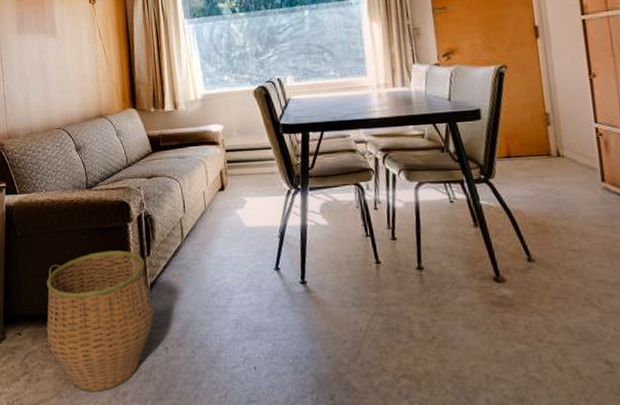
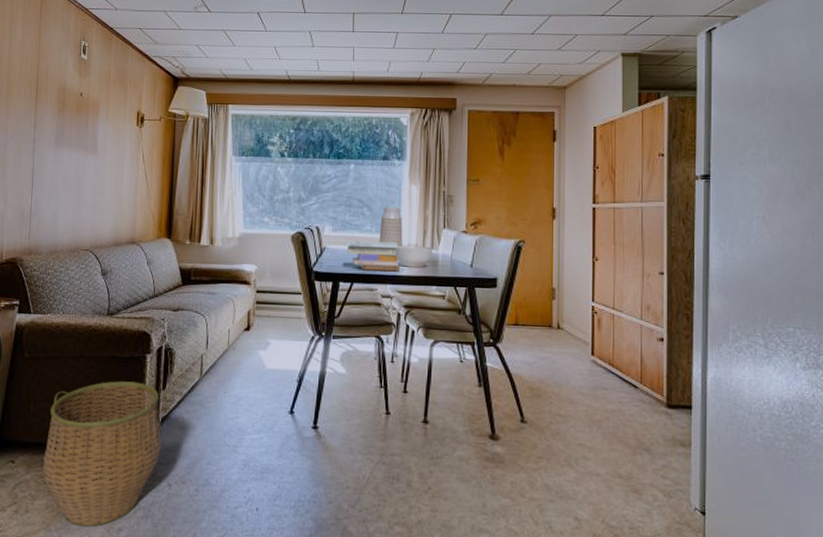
books: none [310,85,371,118] -> present [346,241,399,272]
vase: none [343,48,371,89] -> present [379,207,403,247]
bowl: none [363,84,405,109] -> present [395,245,433,268]

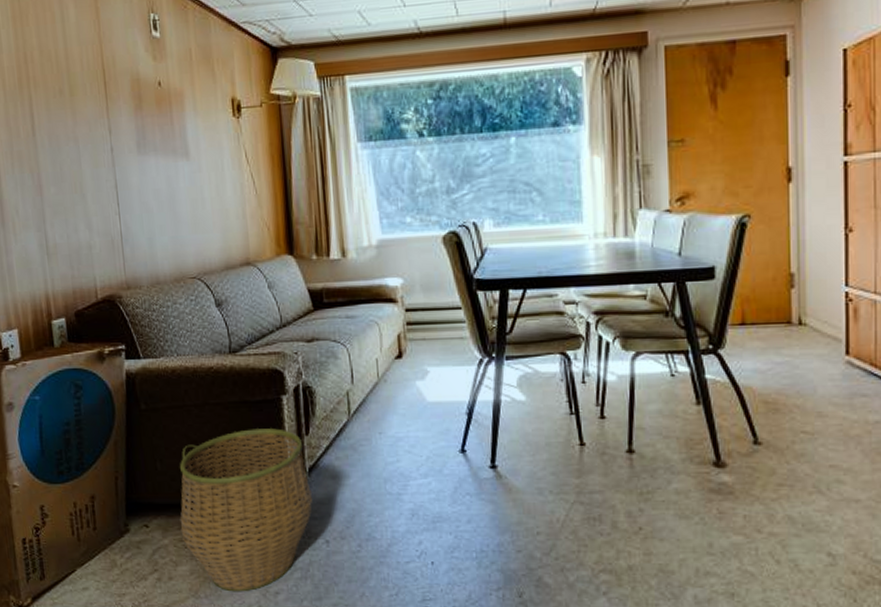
books: present [346,241,399,272] -> none [512,233,585,272]
vase: present [379,207,403,247] -> none [555,187,587,238]
bowl: present [395,245,433,268] -> none [577,234,628,263]

